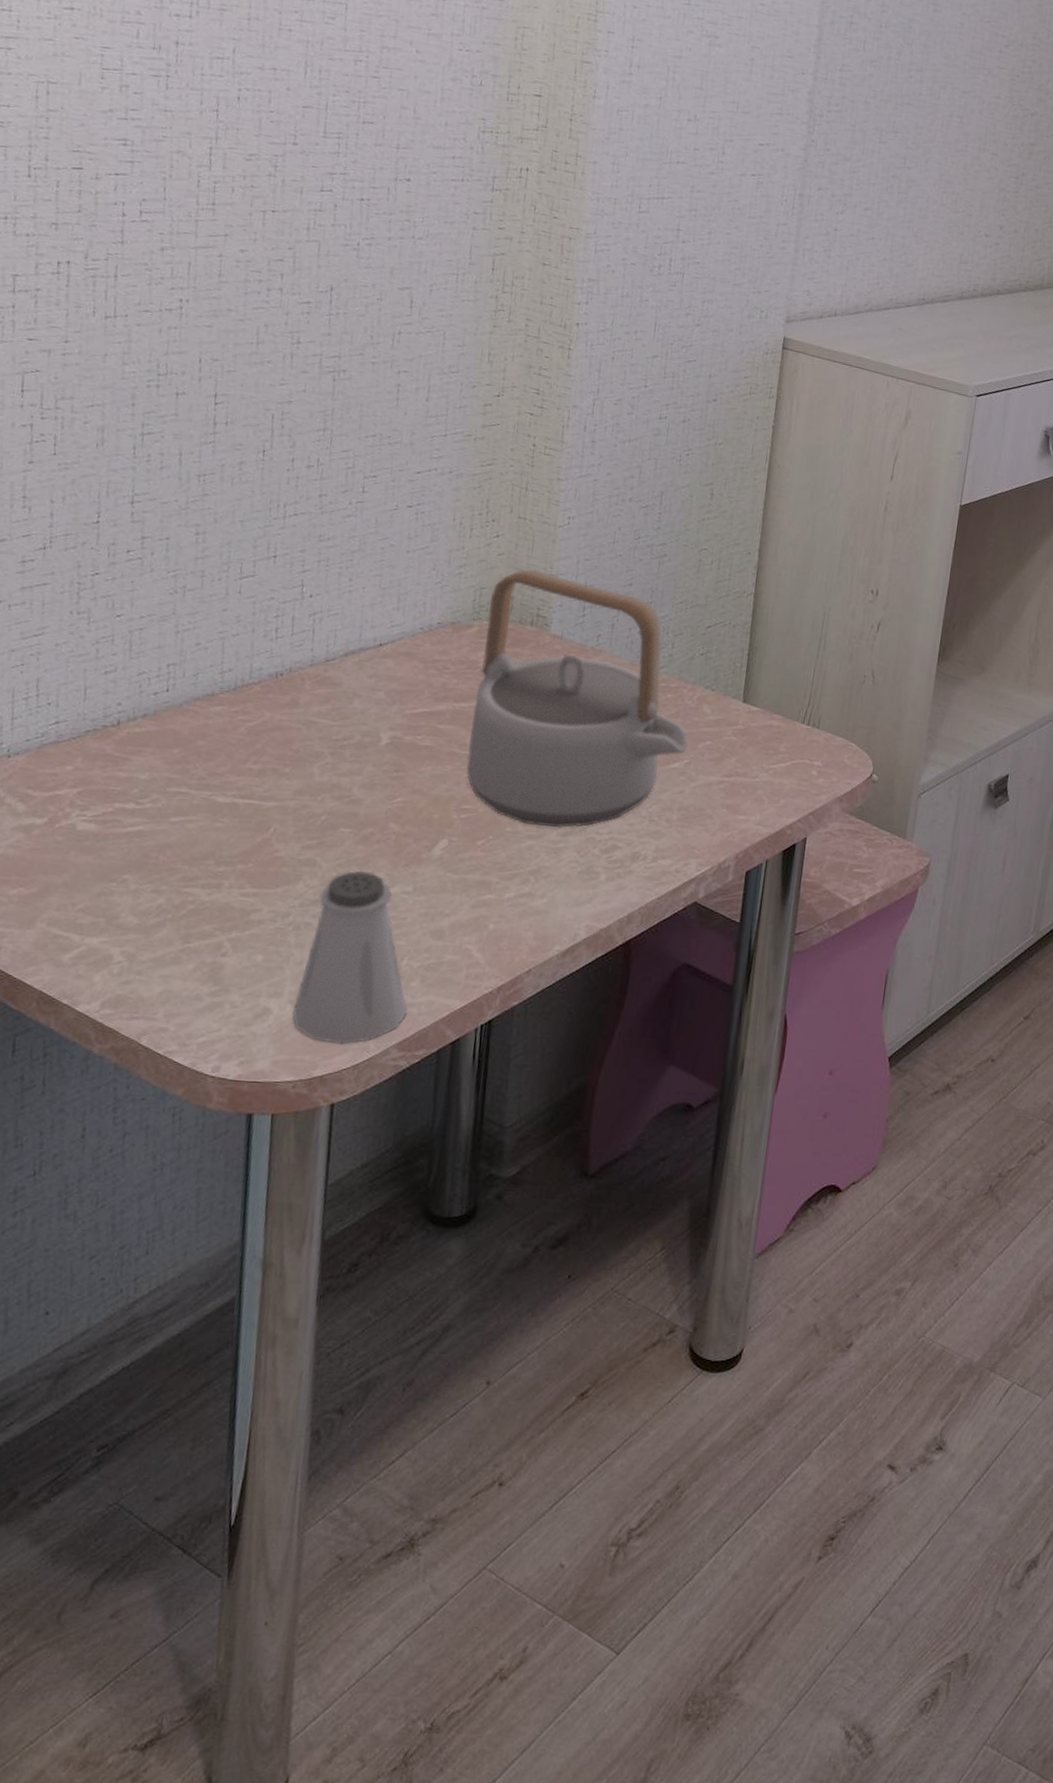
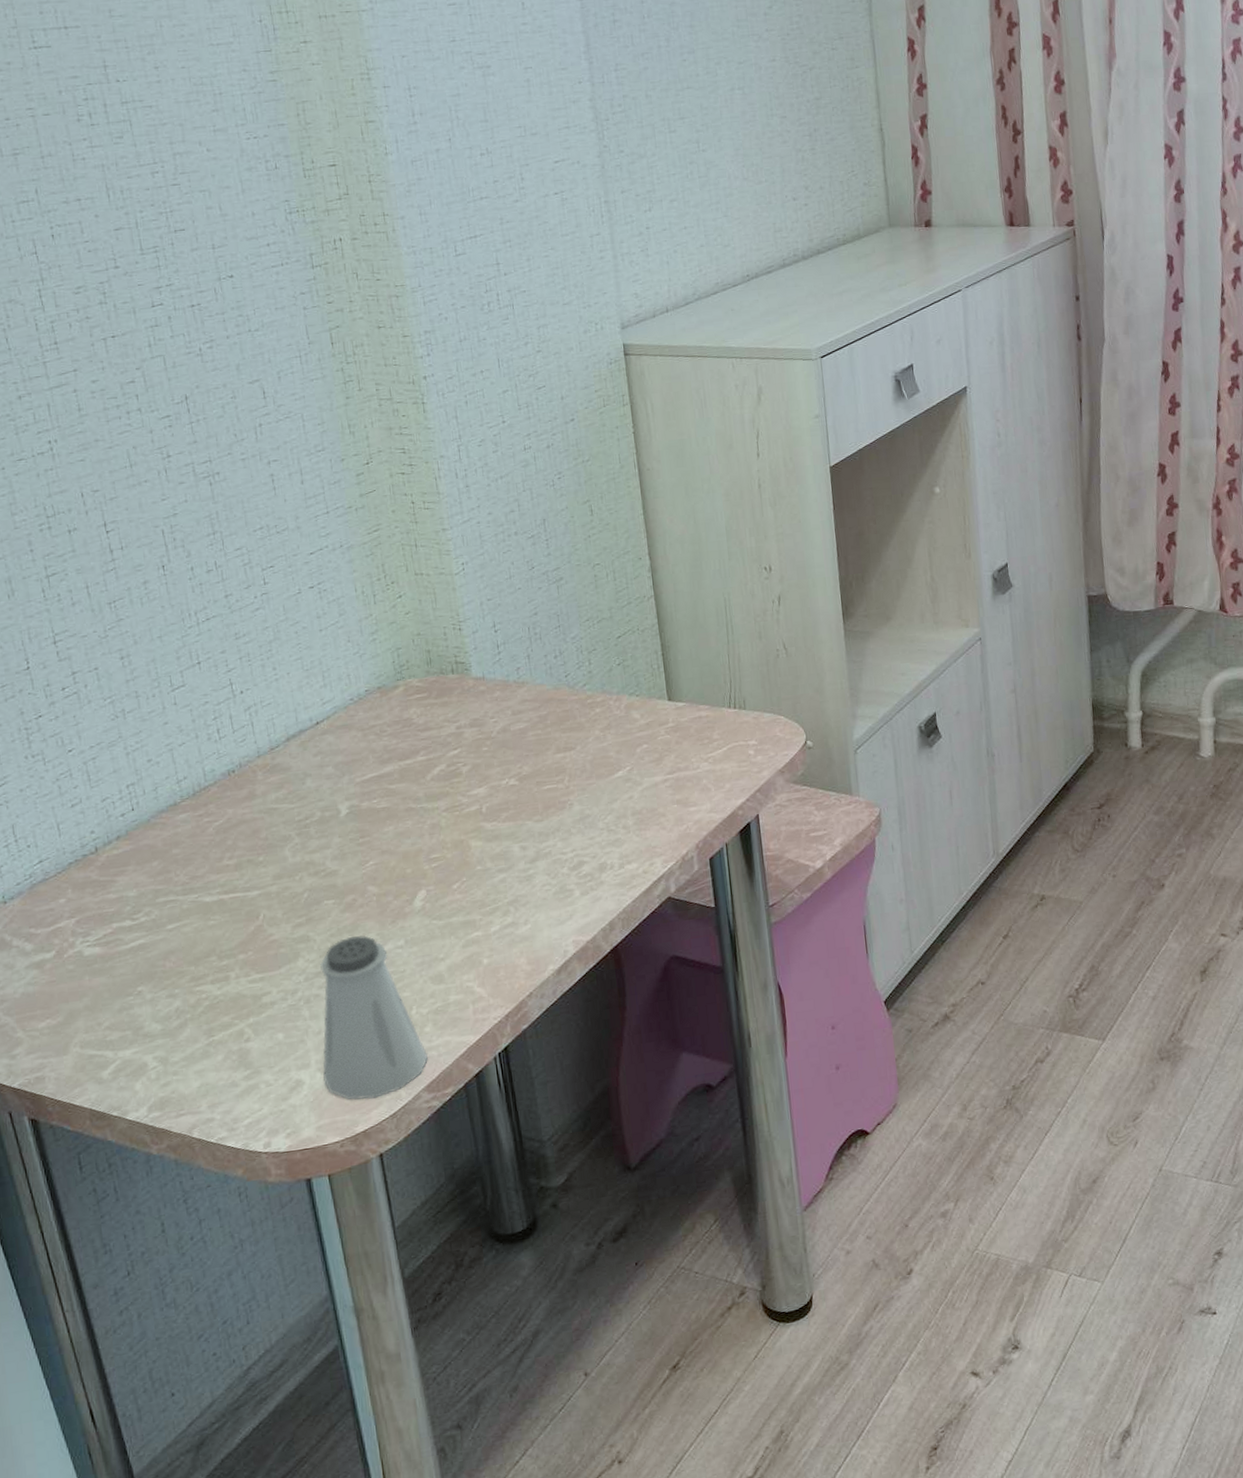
teapot: present [465,569,689,828] -> none [408,619,627,860]

